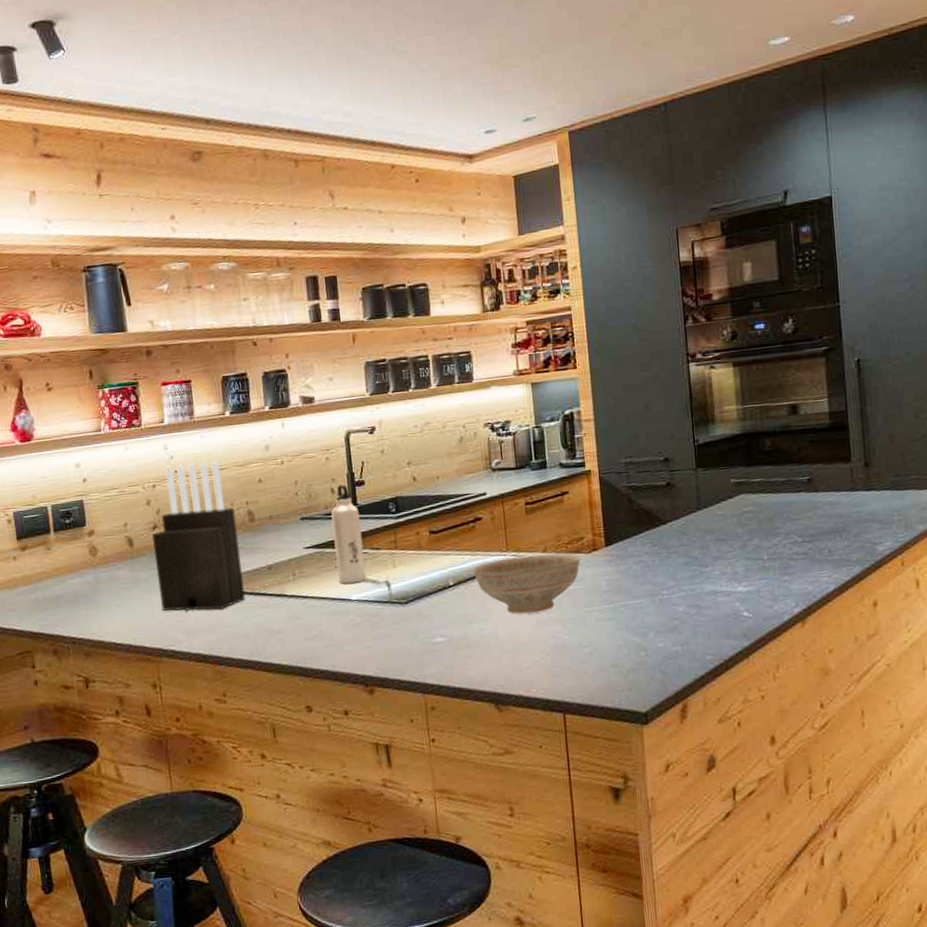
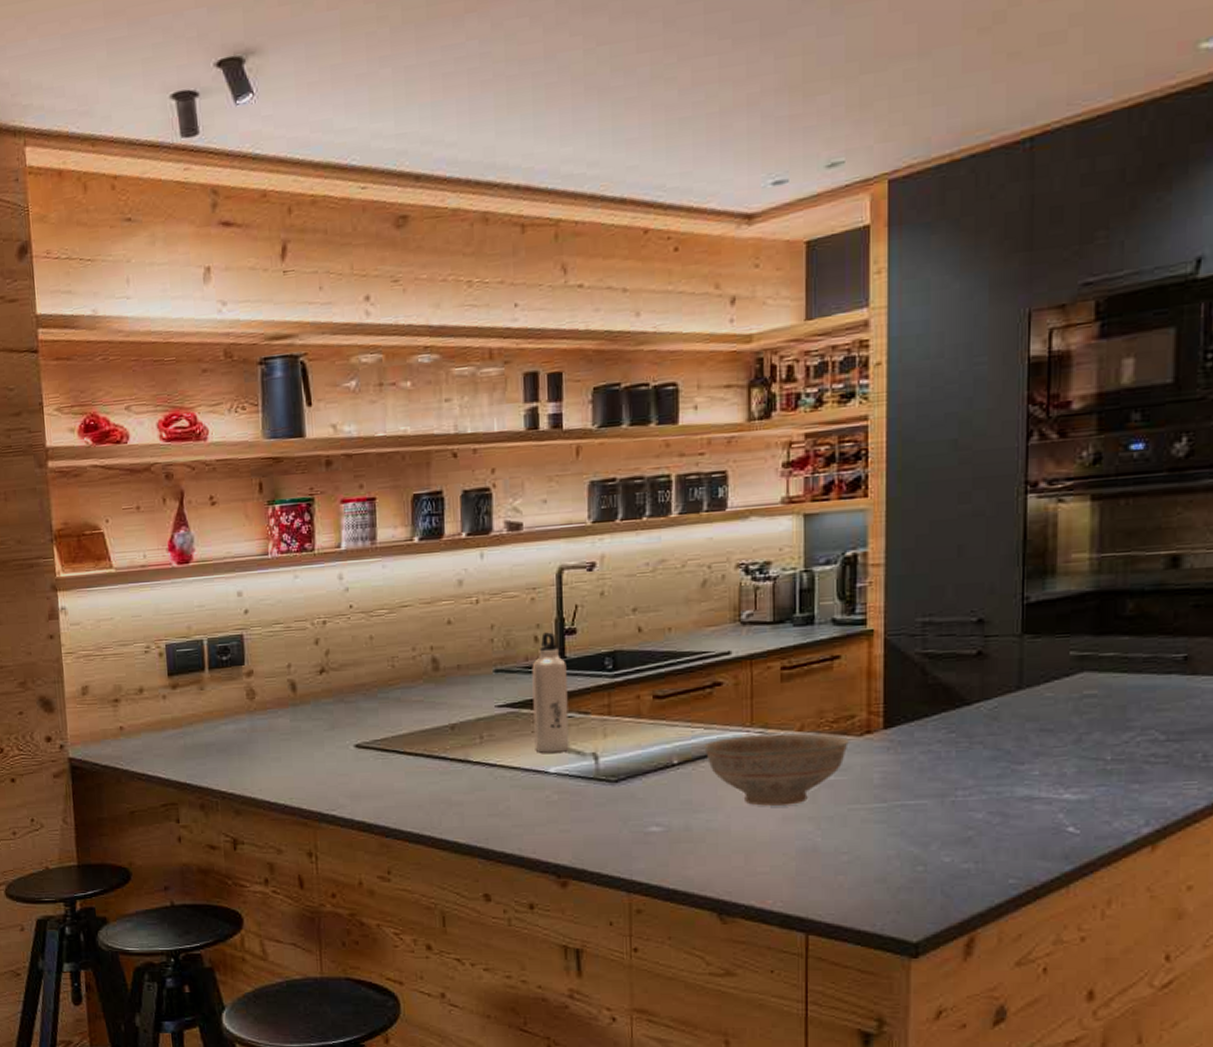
knife block: present [151,462,245,612] -> none [318,597,421,772]

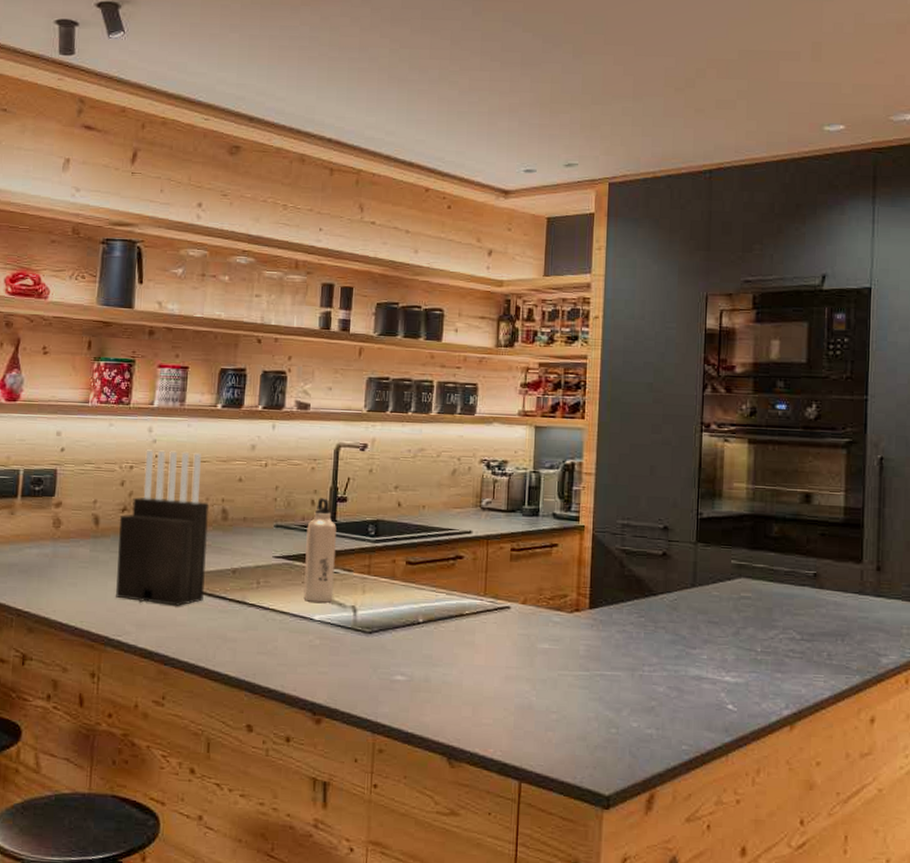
knife block: none [318,597,421,772] -> present [116,449,210,606]
decorative bowl: present [704,733,850,806] -> none [445,603,563,667]

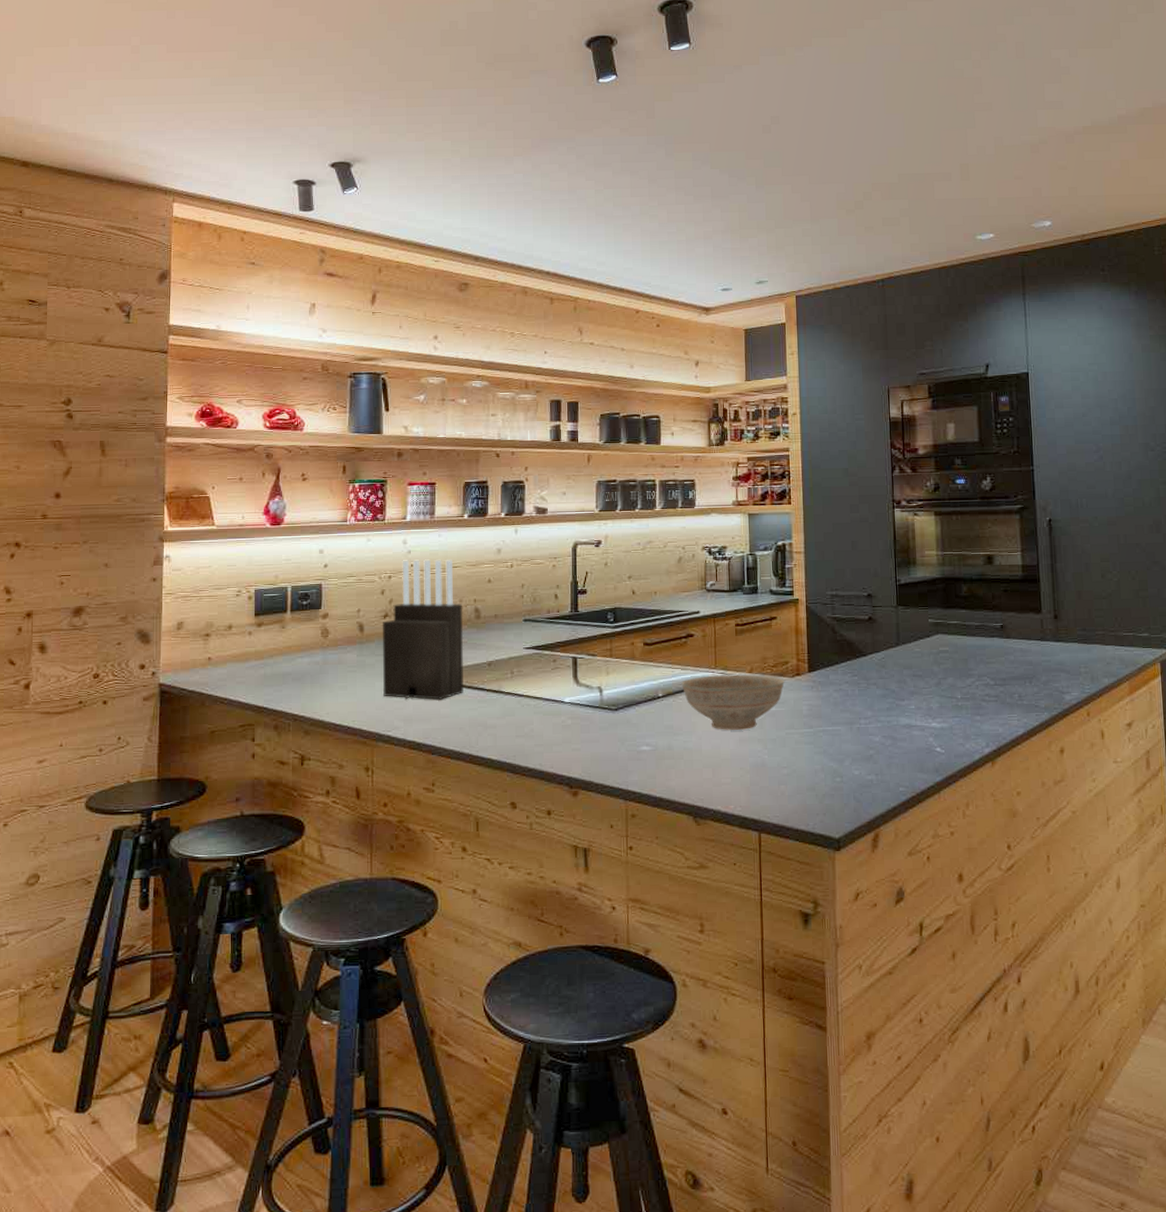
water bottle: present [303,498,337,603] -> none [552,592,580,686]
decorative bowl: none [445,603,563,667] -> present [681,674,786,730]

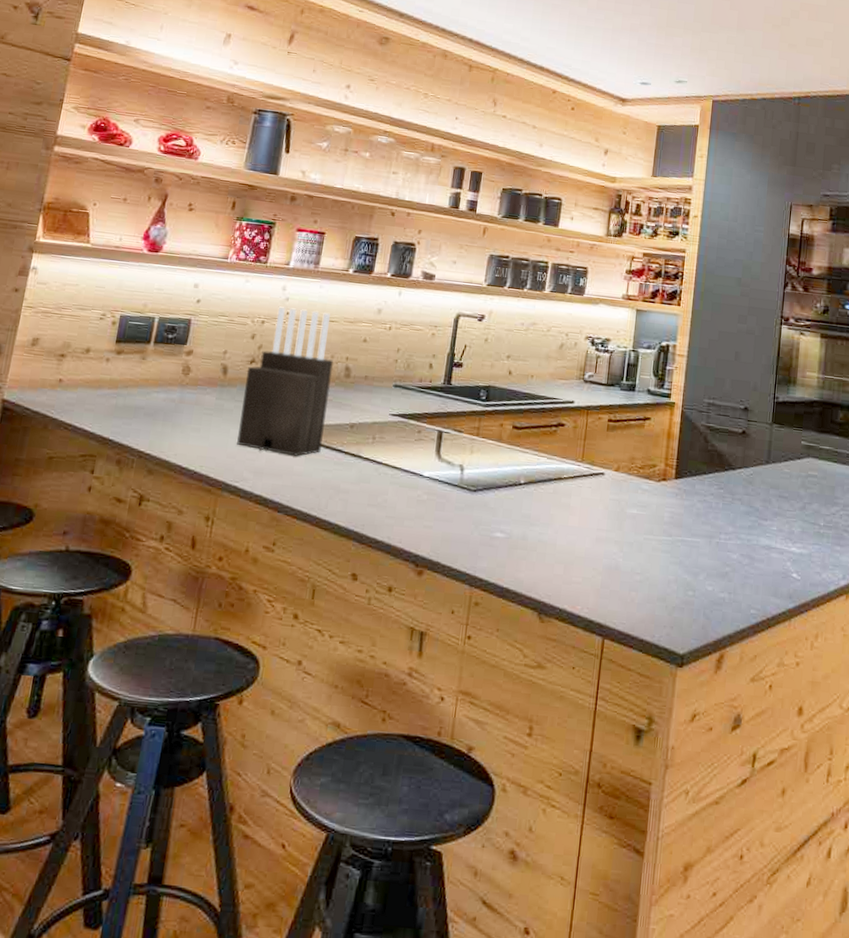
decorative bowl: present [681,674,786,730] -> none [545,468,651,529]

